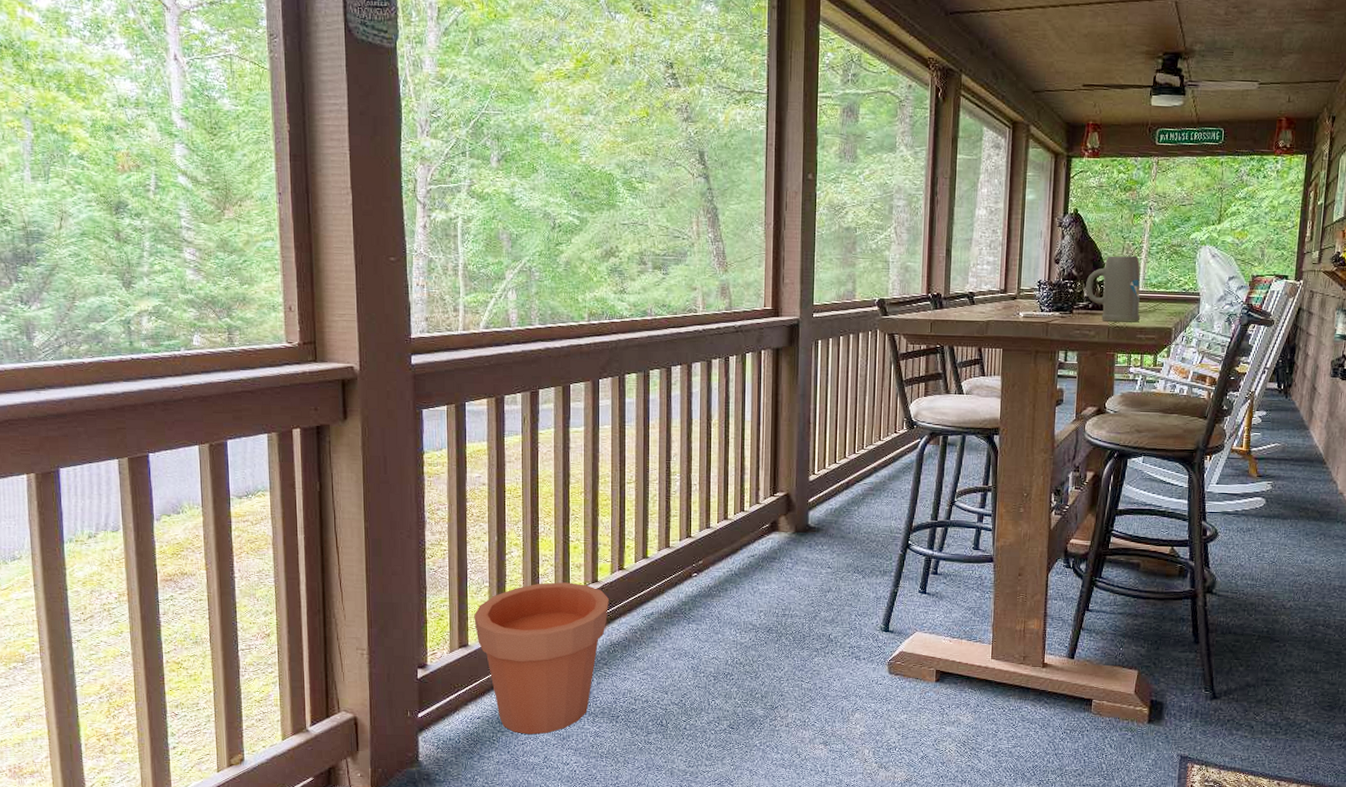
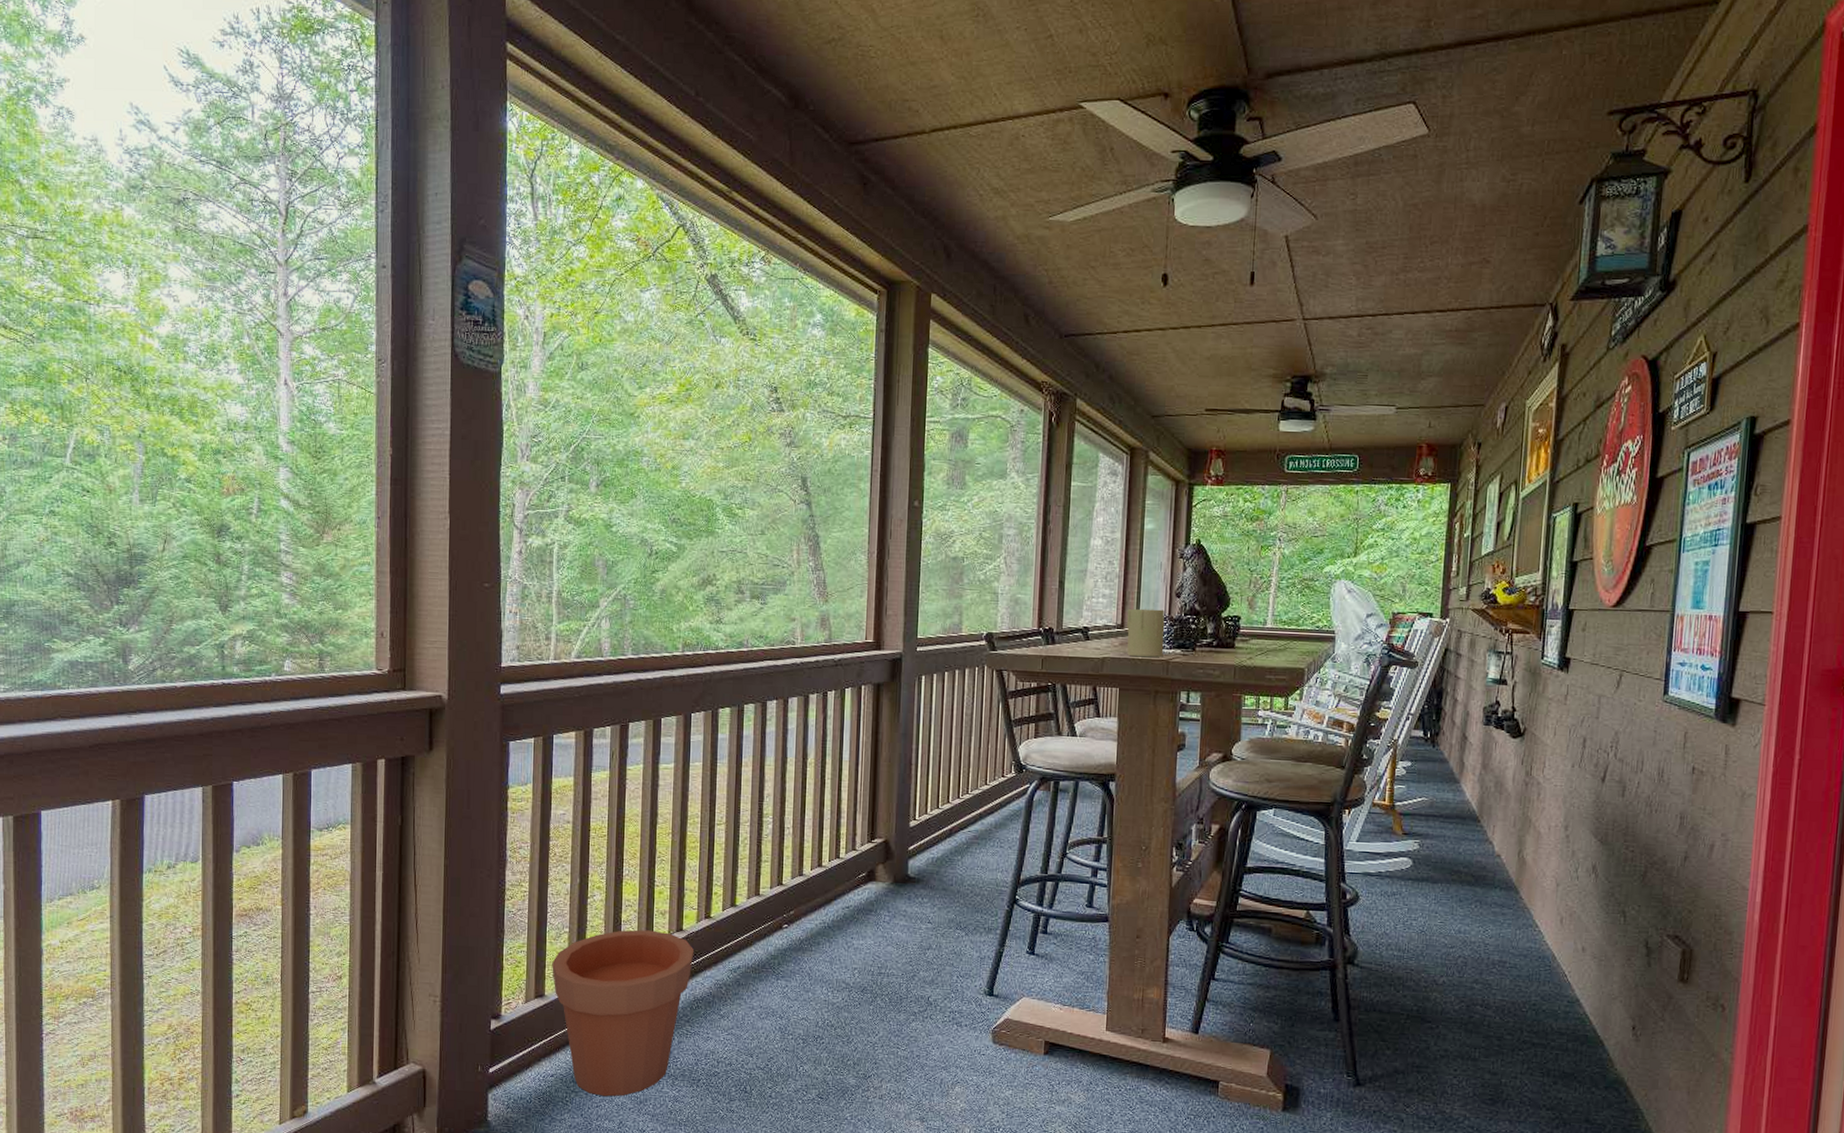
candle: none [1009,273,1045,320] -> present [1126,607,1165,657]
beer mug: present [1085,256,1141,323] -> none [1209,589,1270,662]

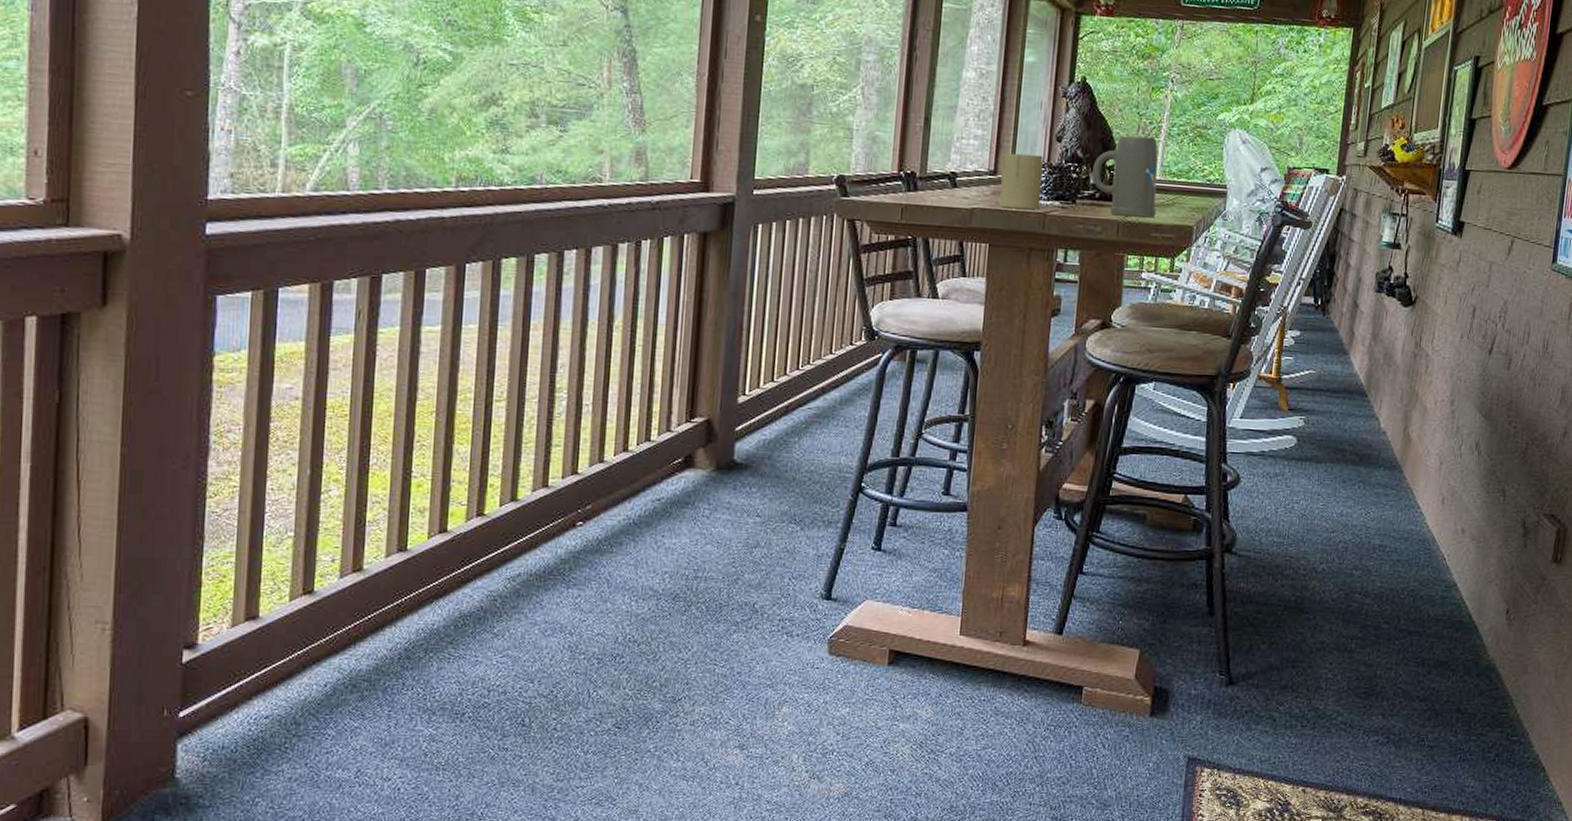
flowerpot: present [552,929,695,1097] -> none [269,532,462,740]
beer mug: none [1209,589,1270,662] -> present [1092,135,1158,218]

